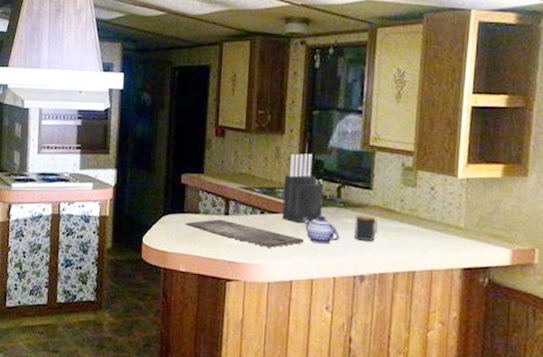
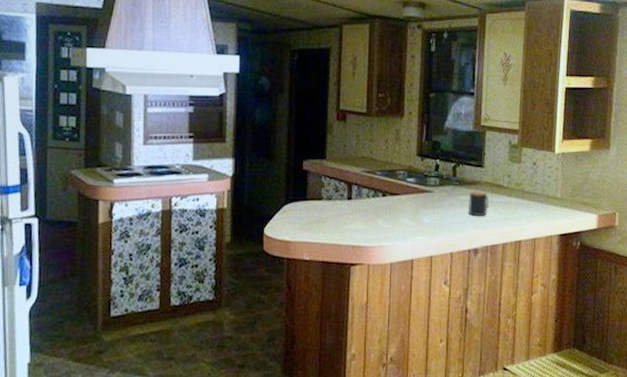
cutting board: present [185,219,305,248] -> none [308,204,424,229]
knife block: present [282,153,323,224] -> none [403,135,440,204]
teapot: present [303,215,340,244] -> none [422,194,456,222]

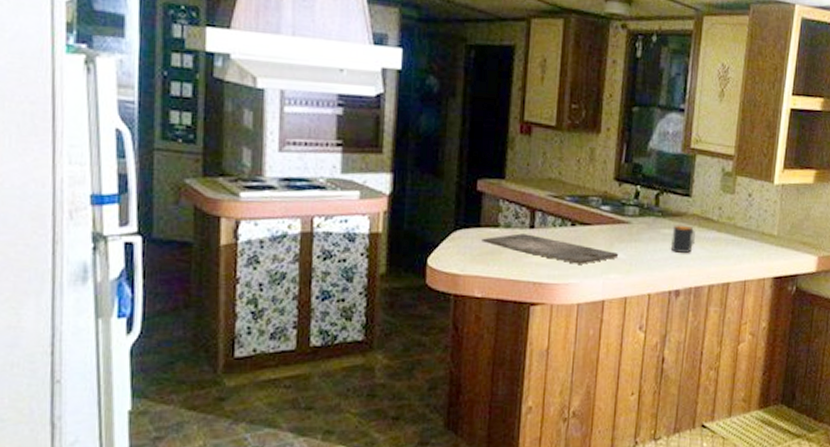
cutting board: none [308,204,424,229] -> present [481,233,619,264]

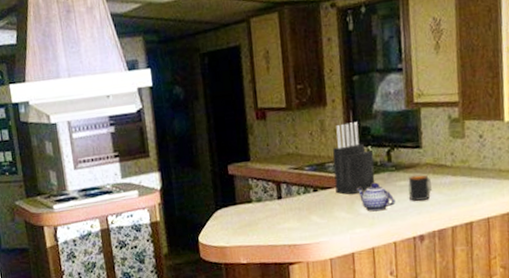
cutting board: present [481,233,619,264] -> none [239,204,361,225]
knife block: none [595,156,641,236] -> present [333,122,375,195]
teapot: none [618,226,657,258] -> present [356,182,396,212]

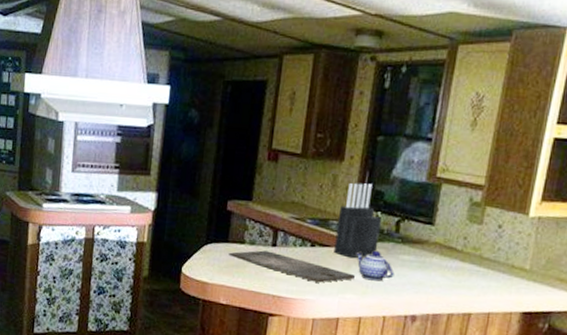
cutting board: none [239,204,361,225] -> present [228,250,356,283]
mug: present [408,174,431,201] -> none [409,252,436,280]

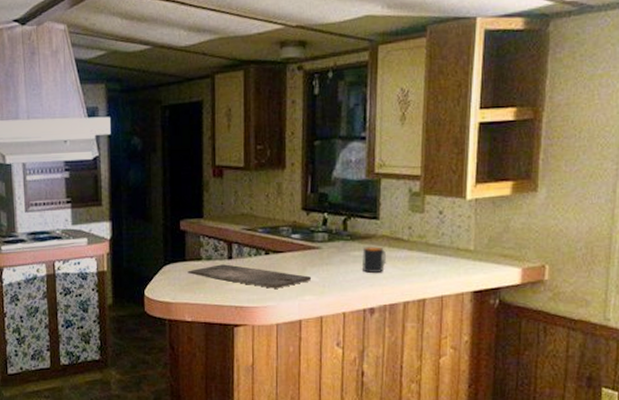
knife block: present [334,182,381,259] -> none [287,187,329,261]
teapot: present [356,250,395,281] -> none [309,250,348,280]
mug: none [409,252,436,280] -> present [361,246,386,273]

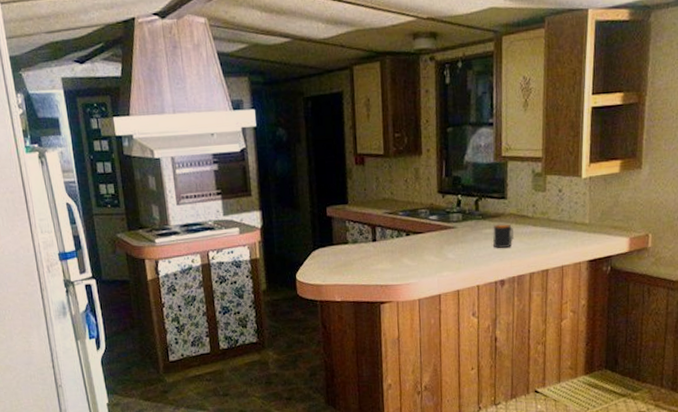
cutting board: present [188,264,312,289] -> none [335,246,449,267]

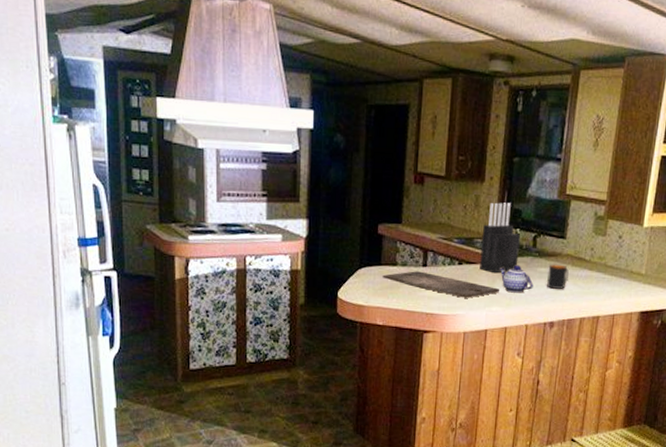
cutting board: none [335,246,449,267] -> present [382,271,500,298]
knife block: none [425,171,463,240] -> present [480,202,520,274]
teapot: none [446,229,481,257] -> present [499,265,534,293]

